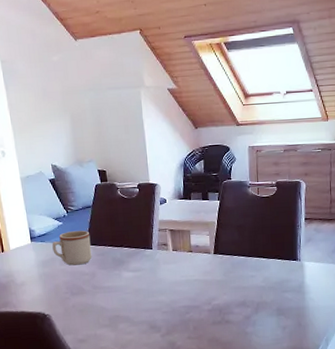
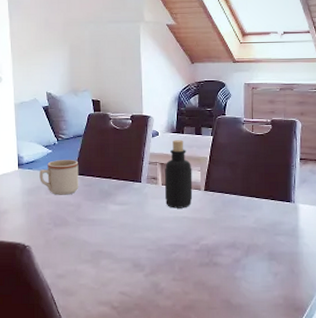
bottle: none [174,206,203,272] -> present [164,140,193,208]

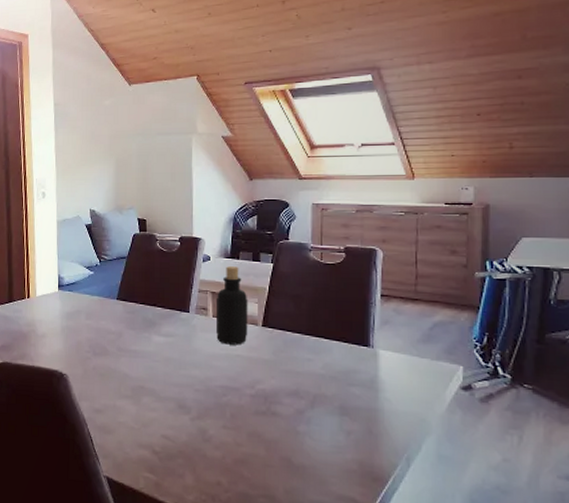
mug: present [39,159,79,195] -> none [80,282,122,322]

